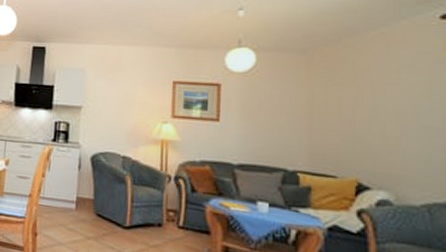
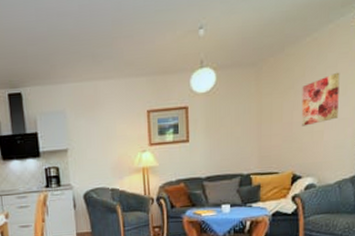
wall art: none [367,72,420,128] -> present [301,72,340,126]

